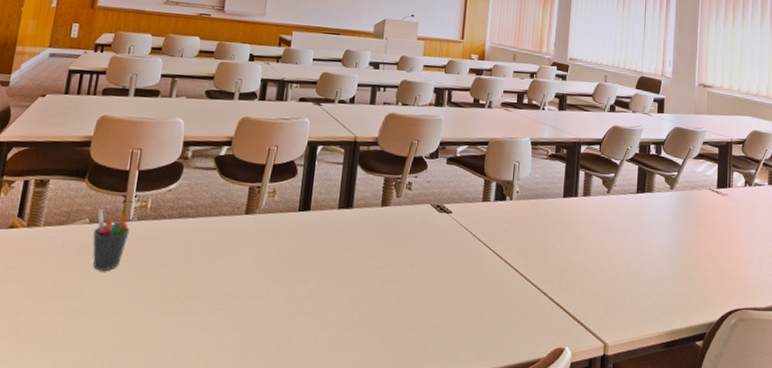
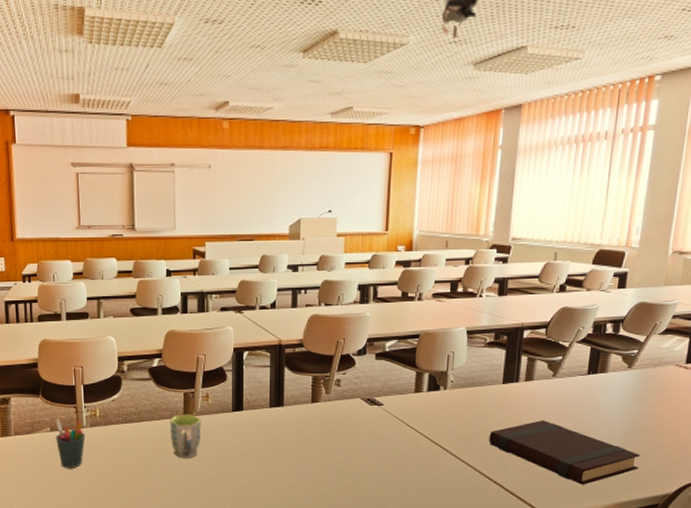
mug: none [227,211,264,264] -> present [169,414,201,458]
book: none [551,238,686,310] -> present [489,420,640,485]

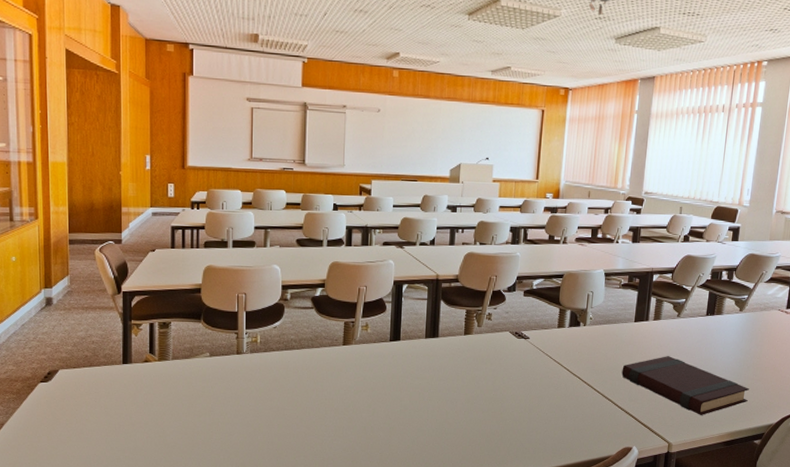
pen holder: present [55,418,86,469] -> none [215,344,245,394]
mug: present [169,414,201,458] -> none [329,342,360,385]

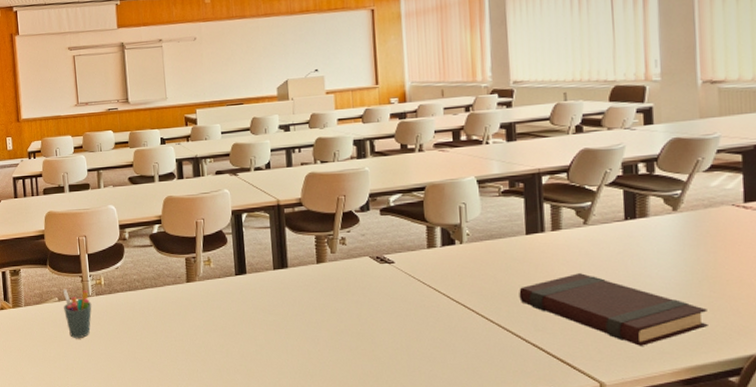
pen holder: none [215,344,245,394] -> present [62,288,92,339]

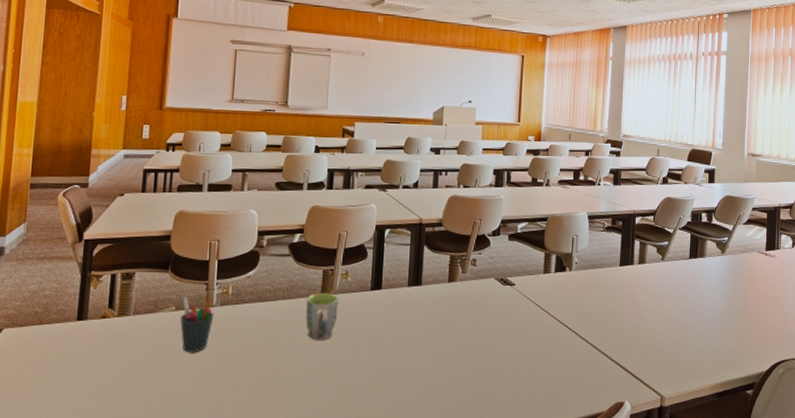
mug: none [173,279,206,325] -> present [305,292,339,340]
book: present [519,273,708,346] -> none [610,301,737,364]

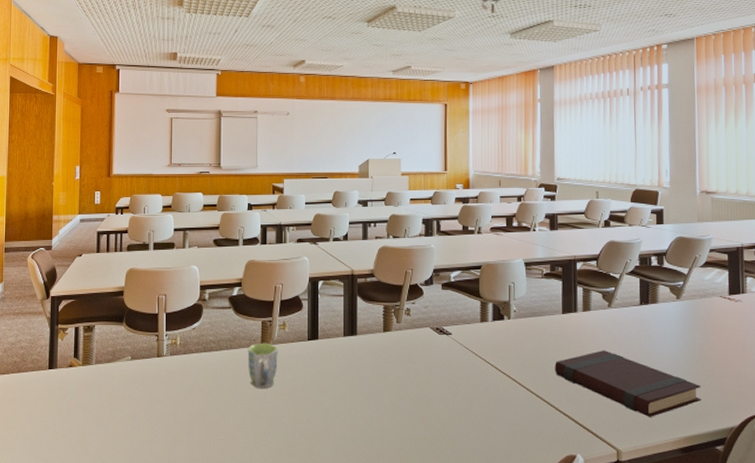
pen holder: present [180,296,214,353] -> none [136,347,165,400]
book: none [610,301,737,364] -> present [555,350,701,417]

